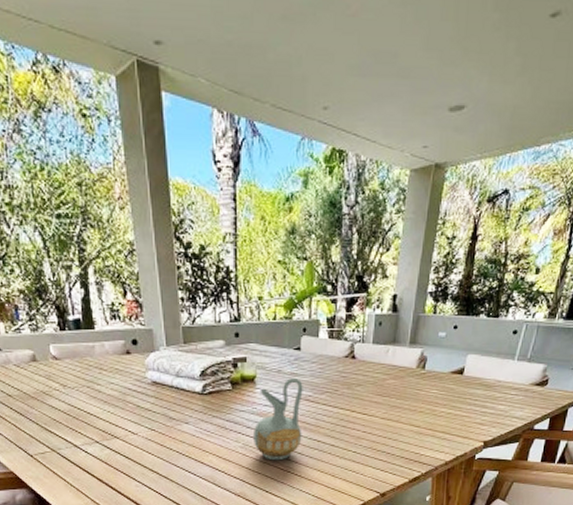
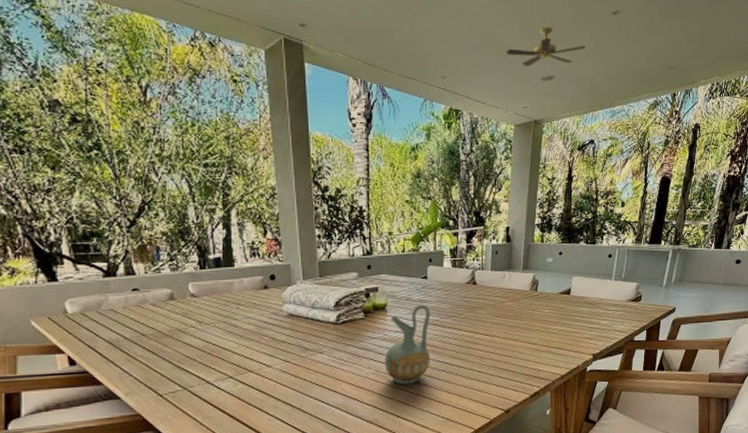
ceiling fan: none [406,36,510,93] -> present [506,26,586,67]

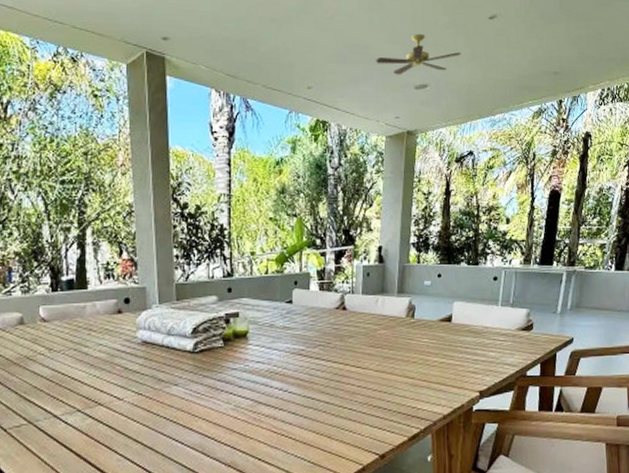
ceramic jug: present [384,304,431,385] -> none [244,331,296,423]

